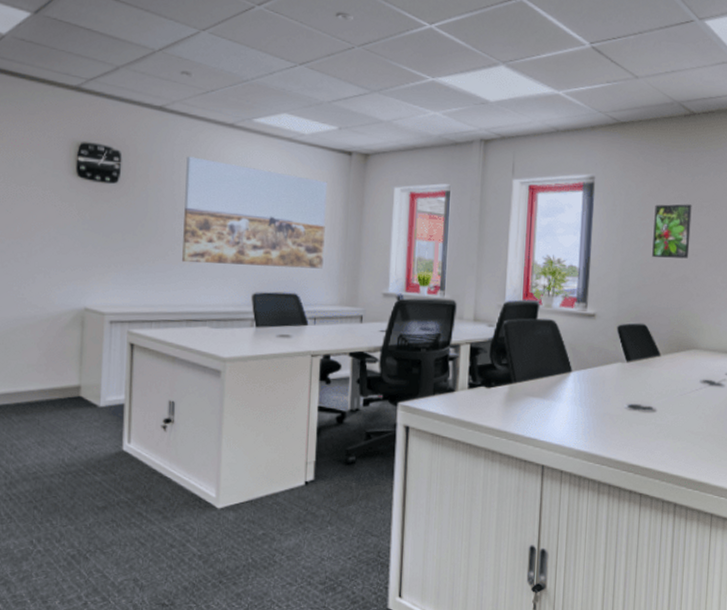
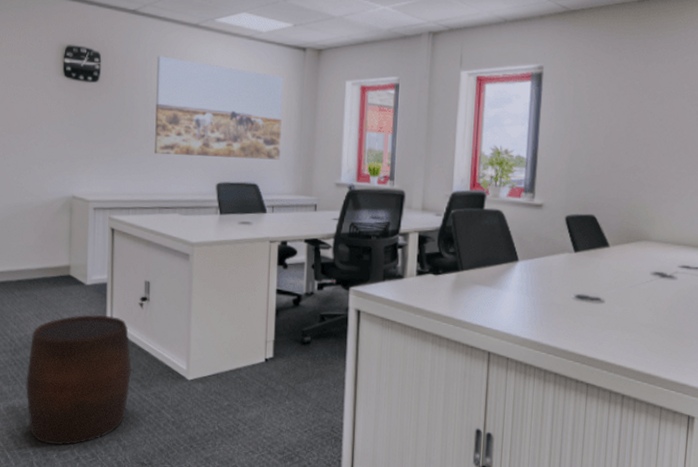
stool: none [23,439,152,589] -> present [26,314,132,445]
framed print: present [652,204,692,259] -> none [602,92,645,149]

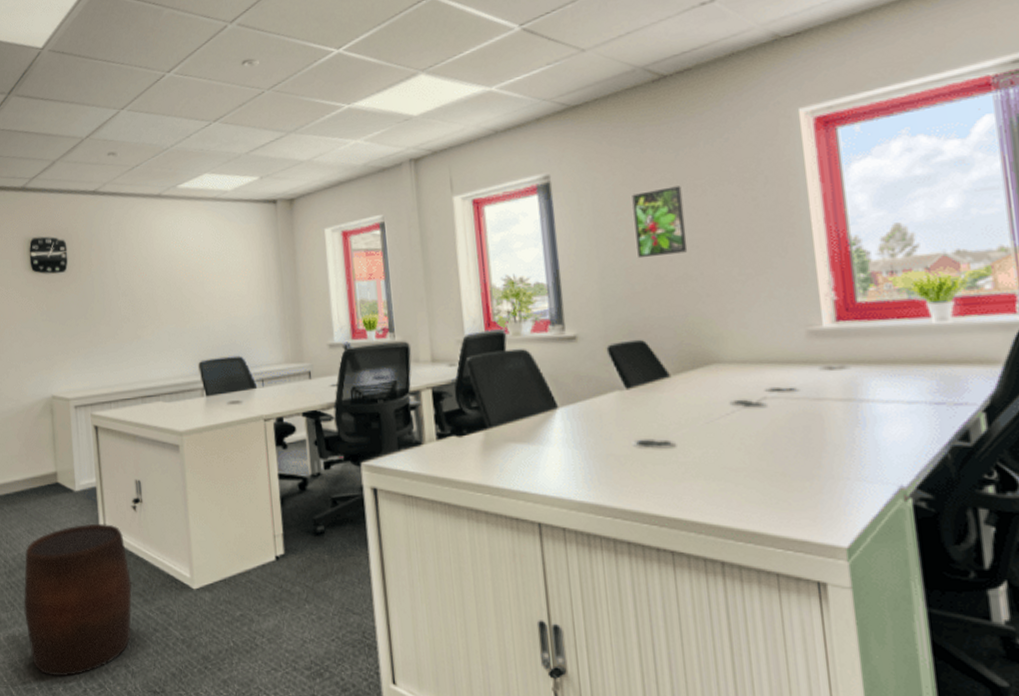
wall art: present [155,56,283,160] -> none [122,233,264,340]
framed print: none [602,92,645,149] -> present [632,185,688,259]

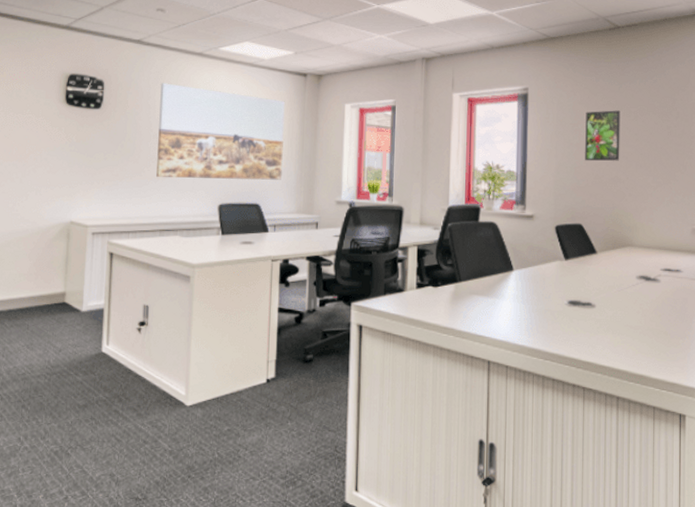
stool: present [23,523,133,676] -> none [12,342,128,484]
wall art: none [122,233,264,340] -> present [156,83,285,180]

